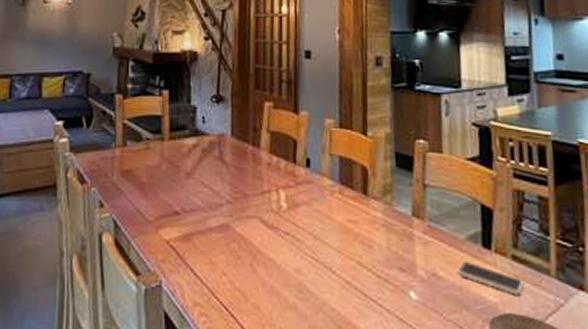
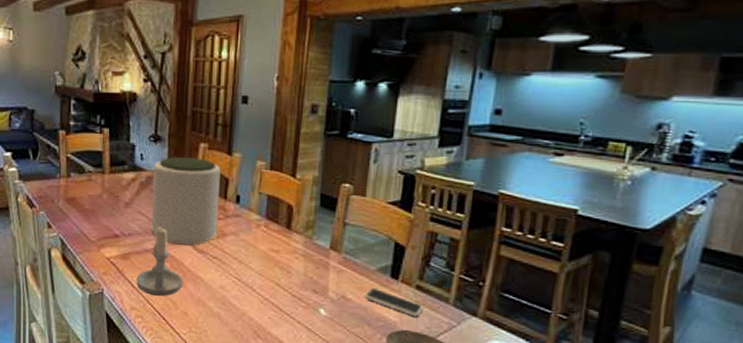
candle: none [199,198,253,287] -> present [136,226,183,297]
plant pot: none [215,118,289,220] -> present [151,157,220,246]

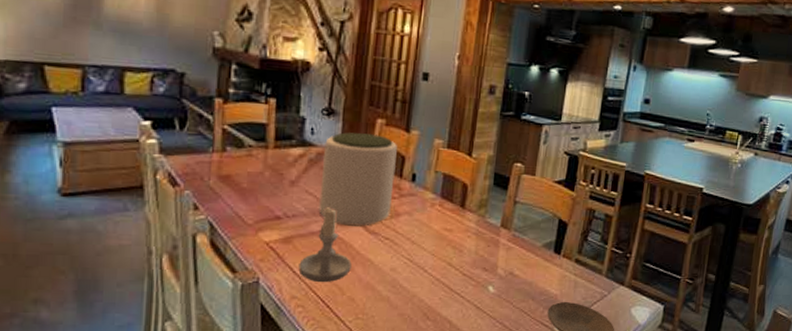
smartphone: present [364,287,424,317] -> none [530,263,581,289]

